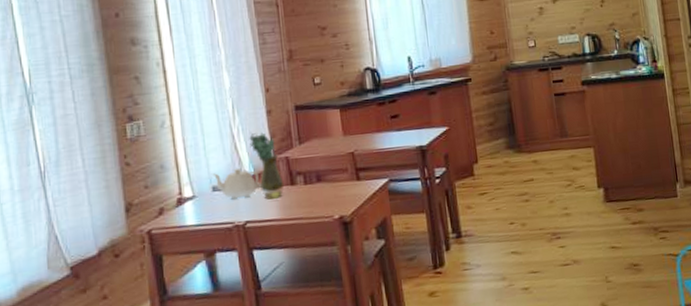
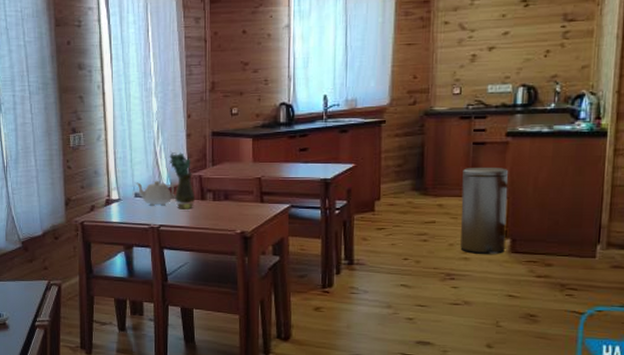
pedal bin: none [550,116,600,208] -> present [460,166,508,254]

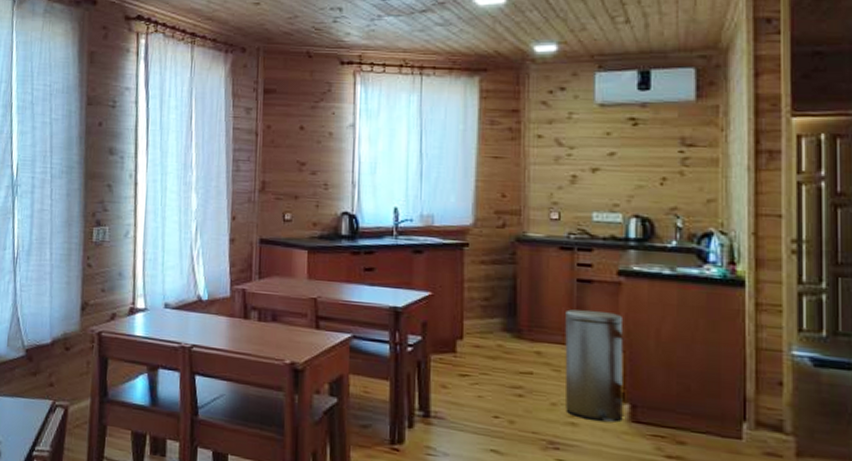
teapot: present [136,180,176,207] -> none [166,289,214,322]
vase: present [169,151,196,209] -> none [207,257,237,329]

